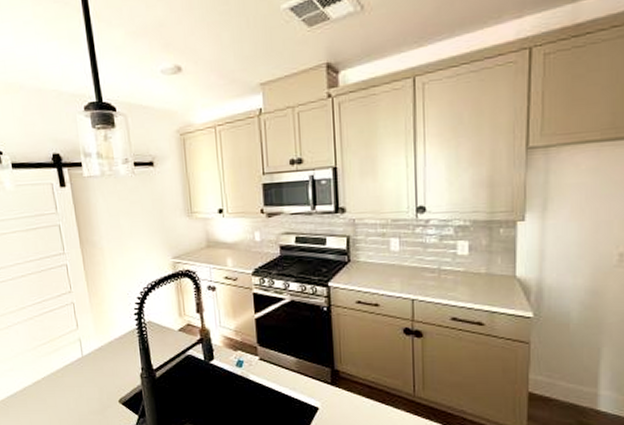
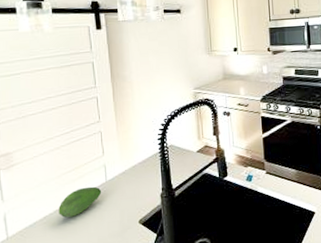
fruit: none [37,361,79,390] -> present [58,186,102,218]

